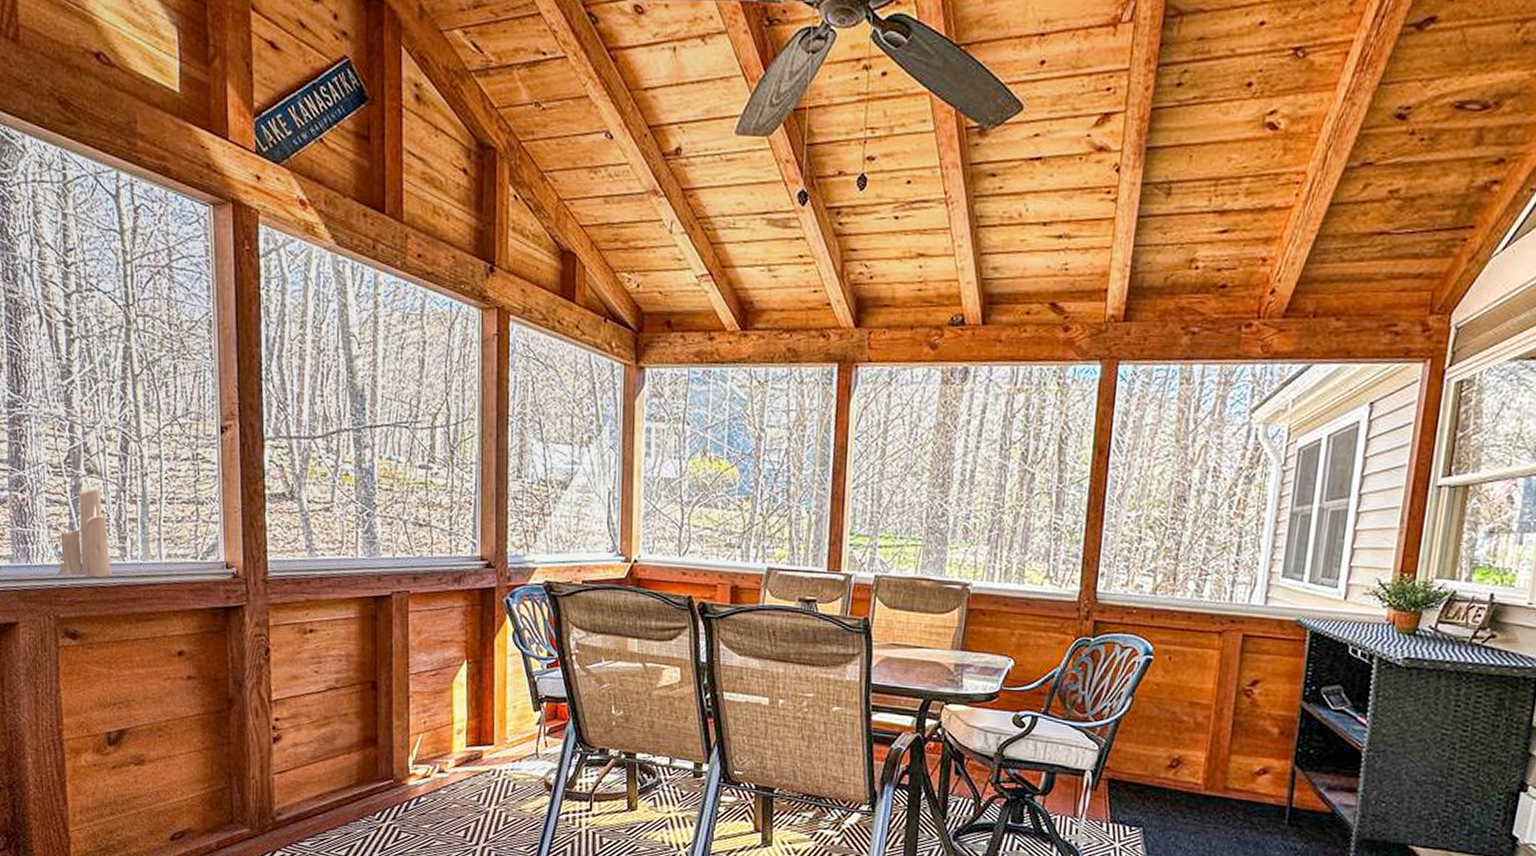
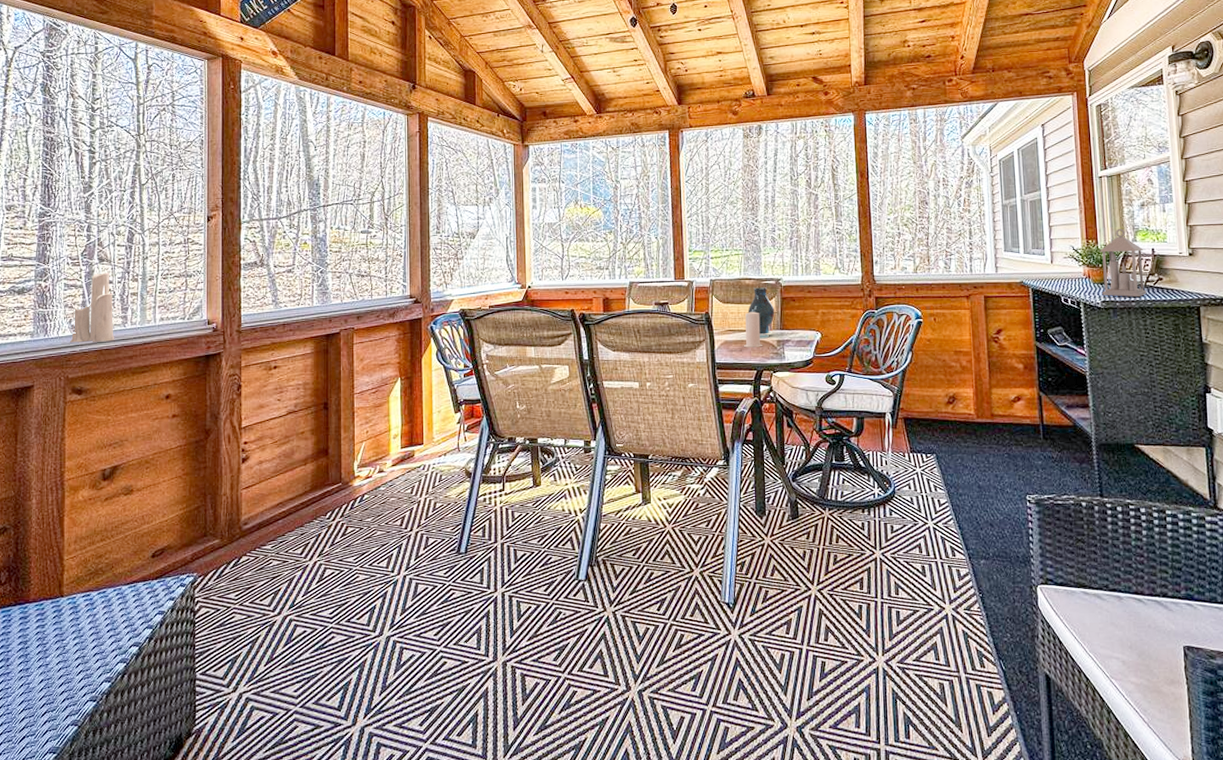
candle: none [909,623,936,670] -> present [743,312,763,348]
vase: none [920,592,957,661] -> present [747,287,775,339]
lantern: none [1407,561,1480,657] -> present [1100,228,1147,297]

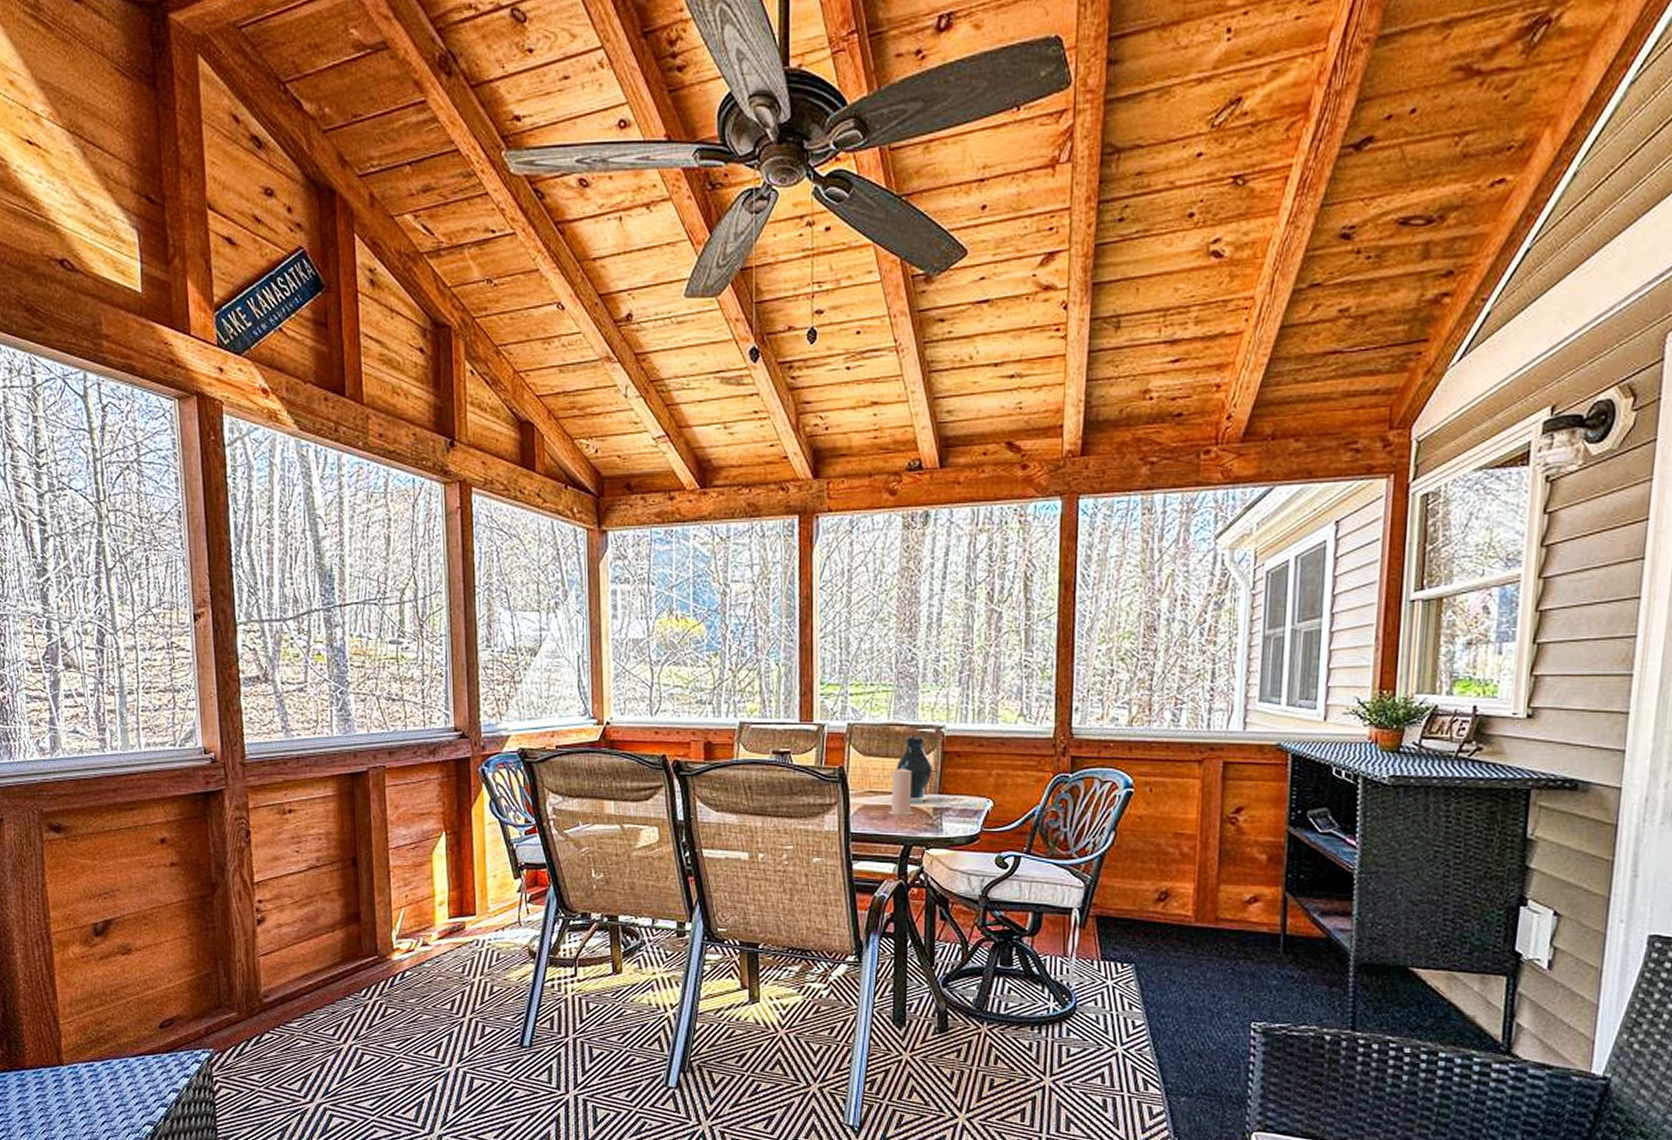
candle: present [69,264,115,343] -> none [39,671,94,770]
lantern: present [1100,228,1147,297] -> none [1392,675,1462,772]

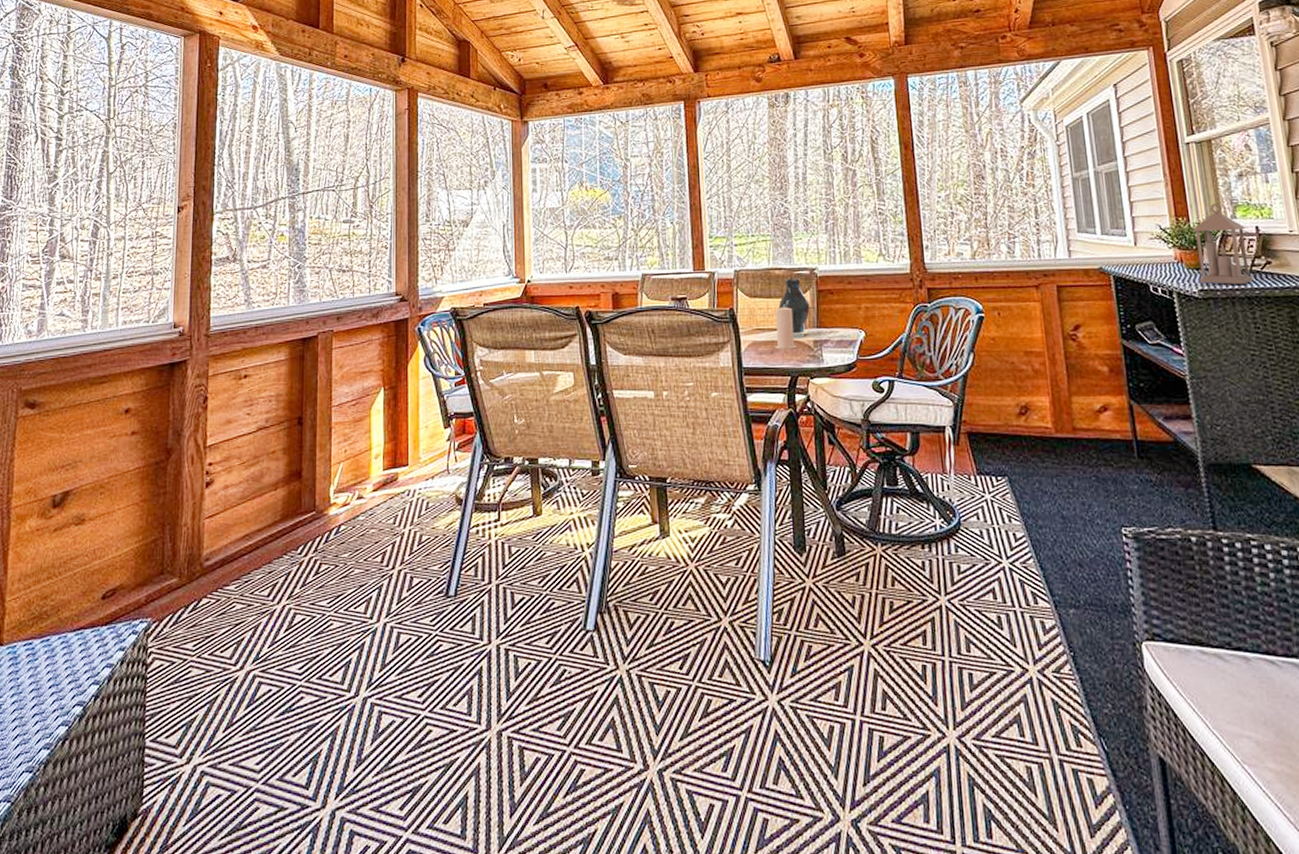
lantern: none [1392,675,1462,772] -> present [1192,203,1254,285]

